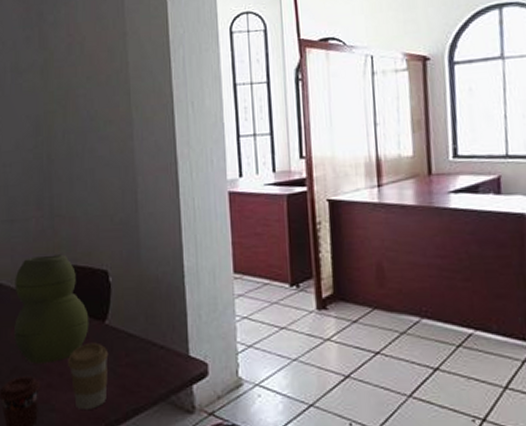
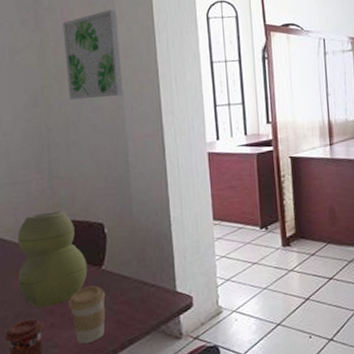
wall art: none [68,24,133,128] -> present [63,9,123,100]

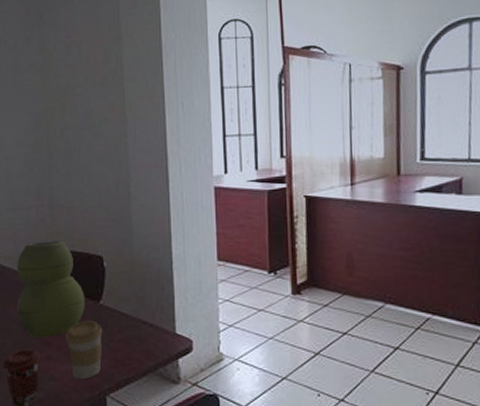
wall art: present [63,9,123,100] -> none [67,28,127,125]

